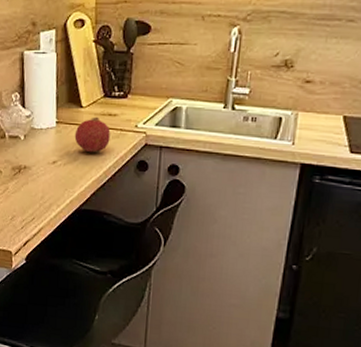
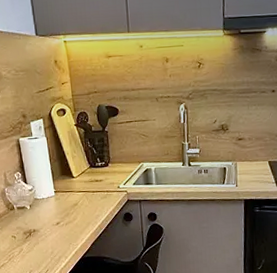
fruit: present [74,116,111,153] -> none [71,183,100,213]

